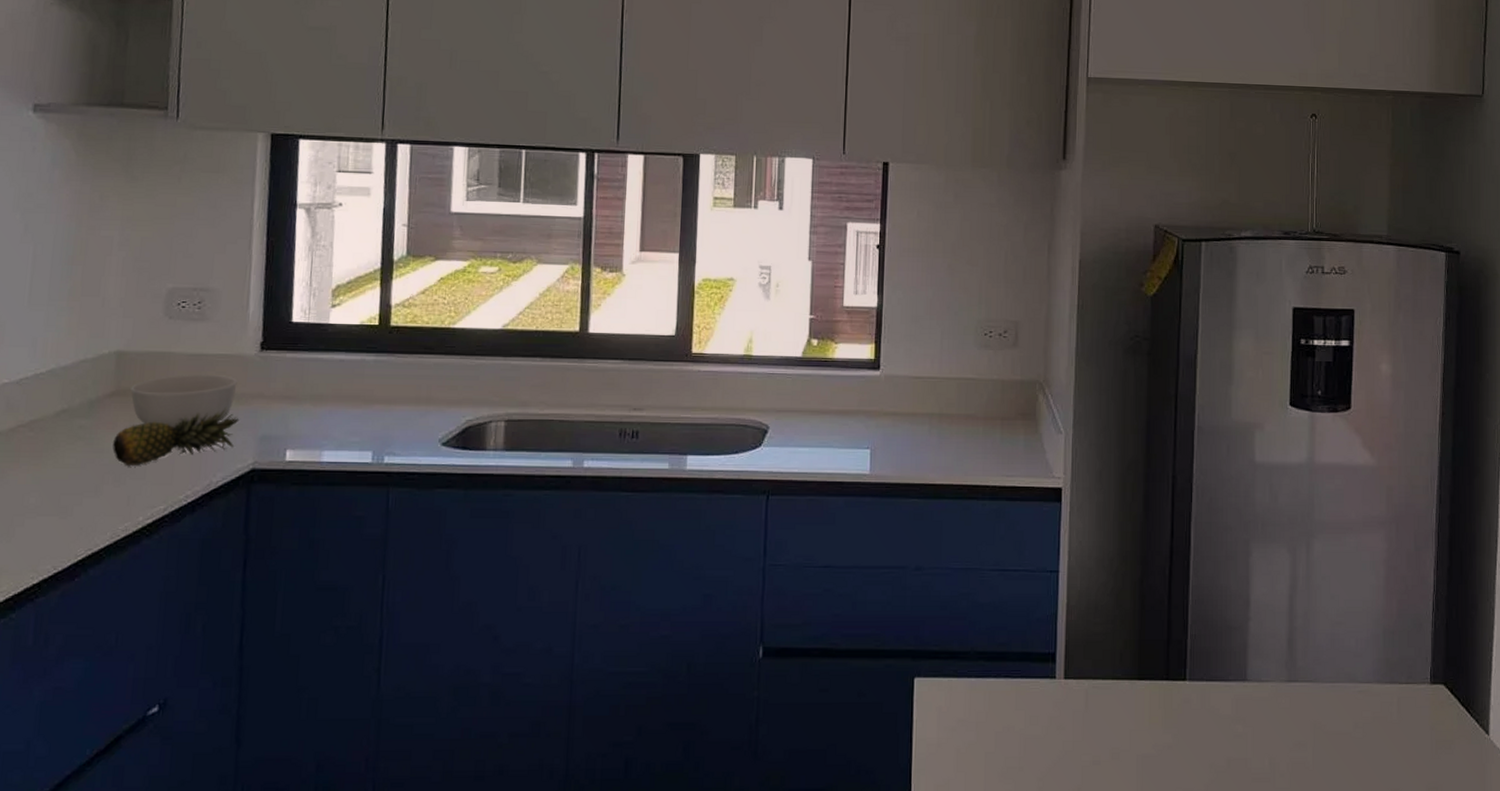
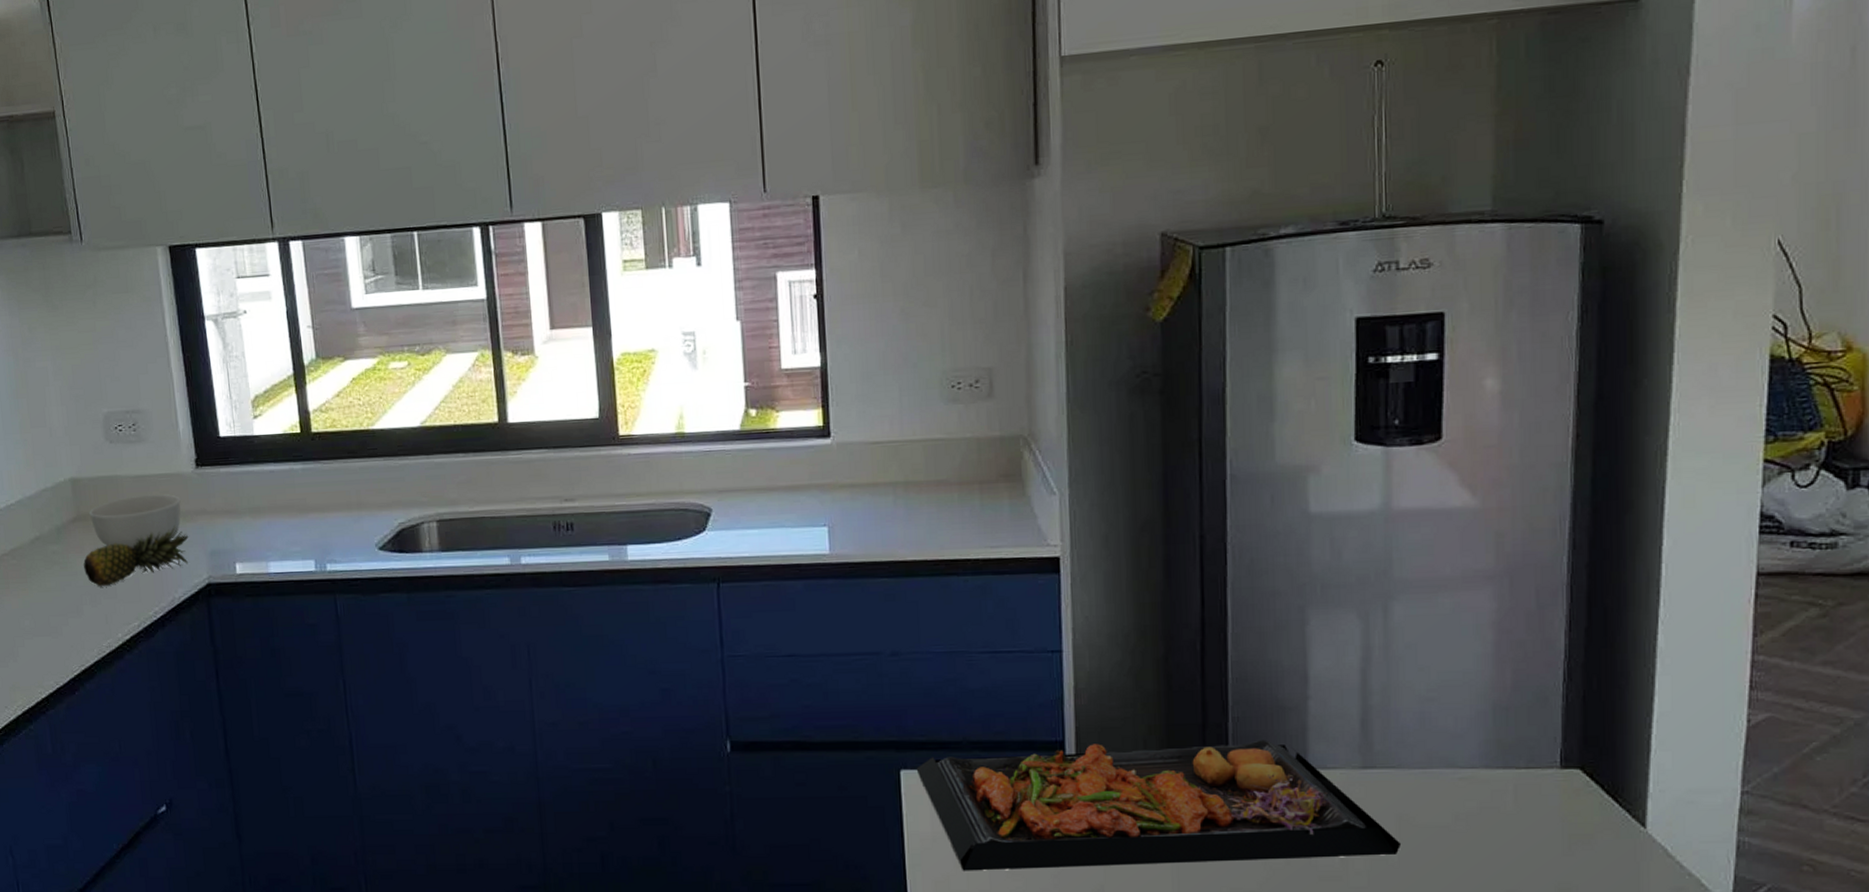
food platter: none [928,655,1316,775] -> present [916,739,1402,871]

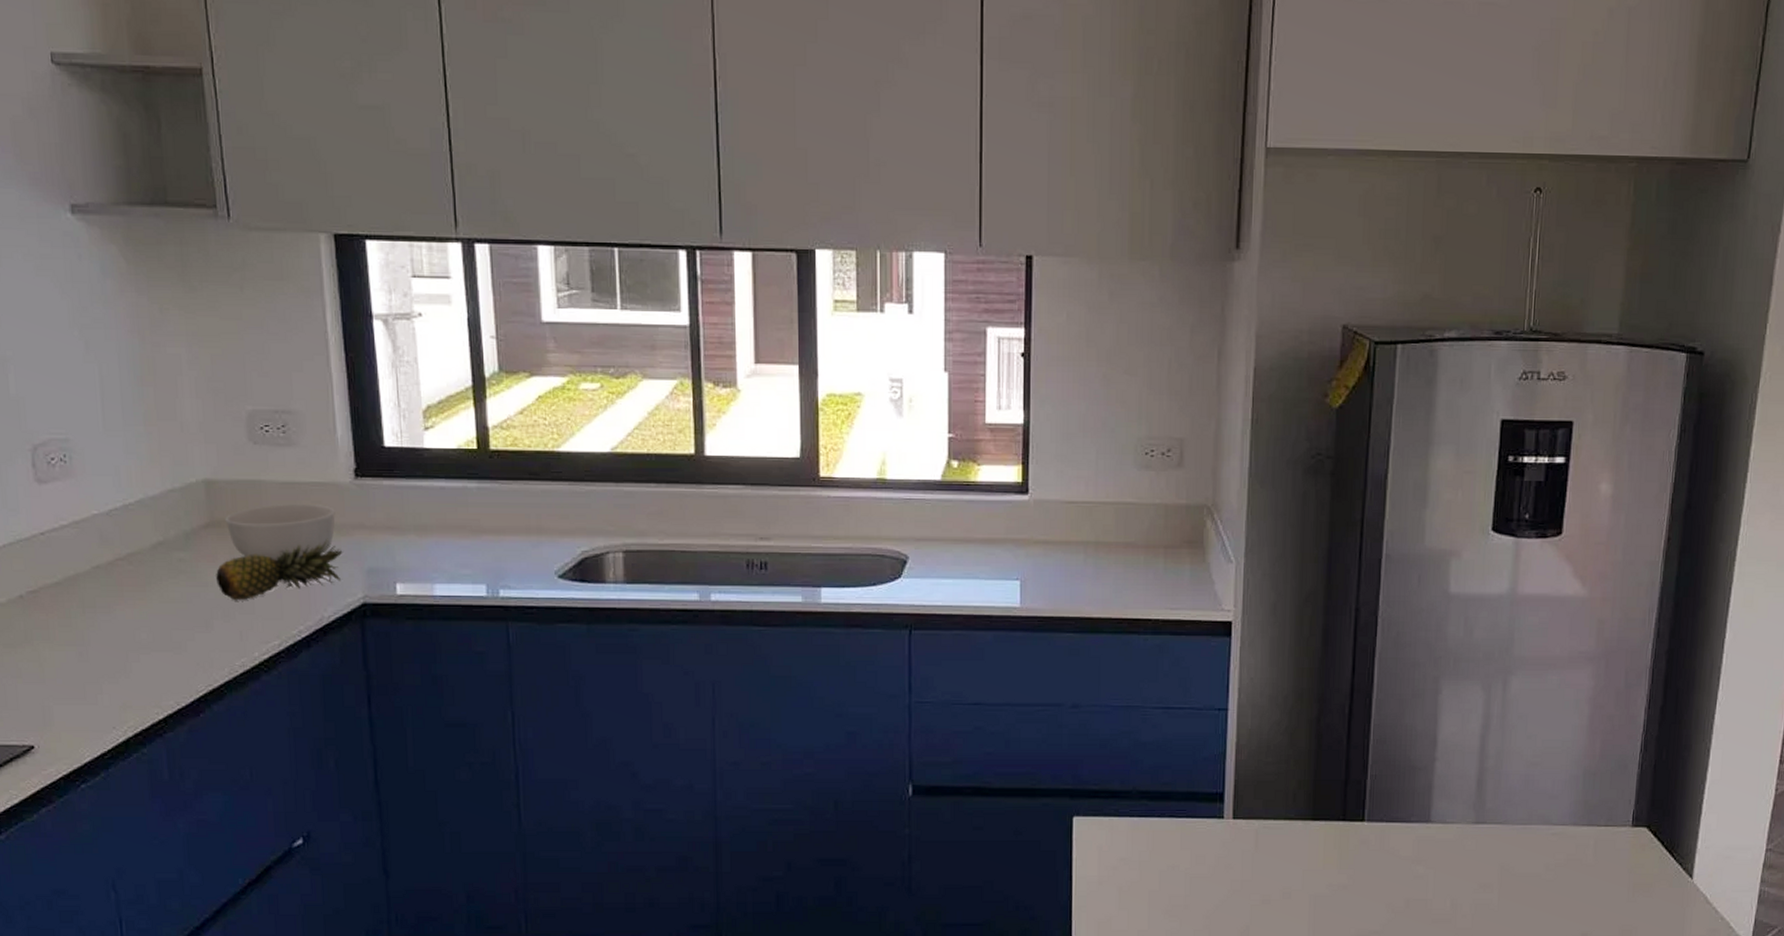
food platter: present [916,739,1402,871] -> none [1088,796,1502,913]

